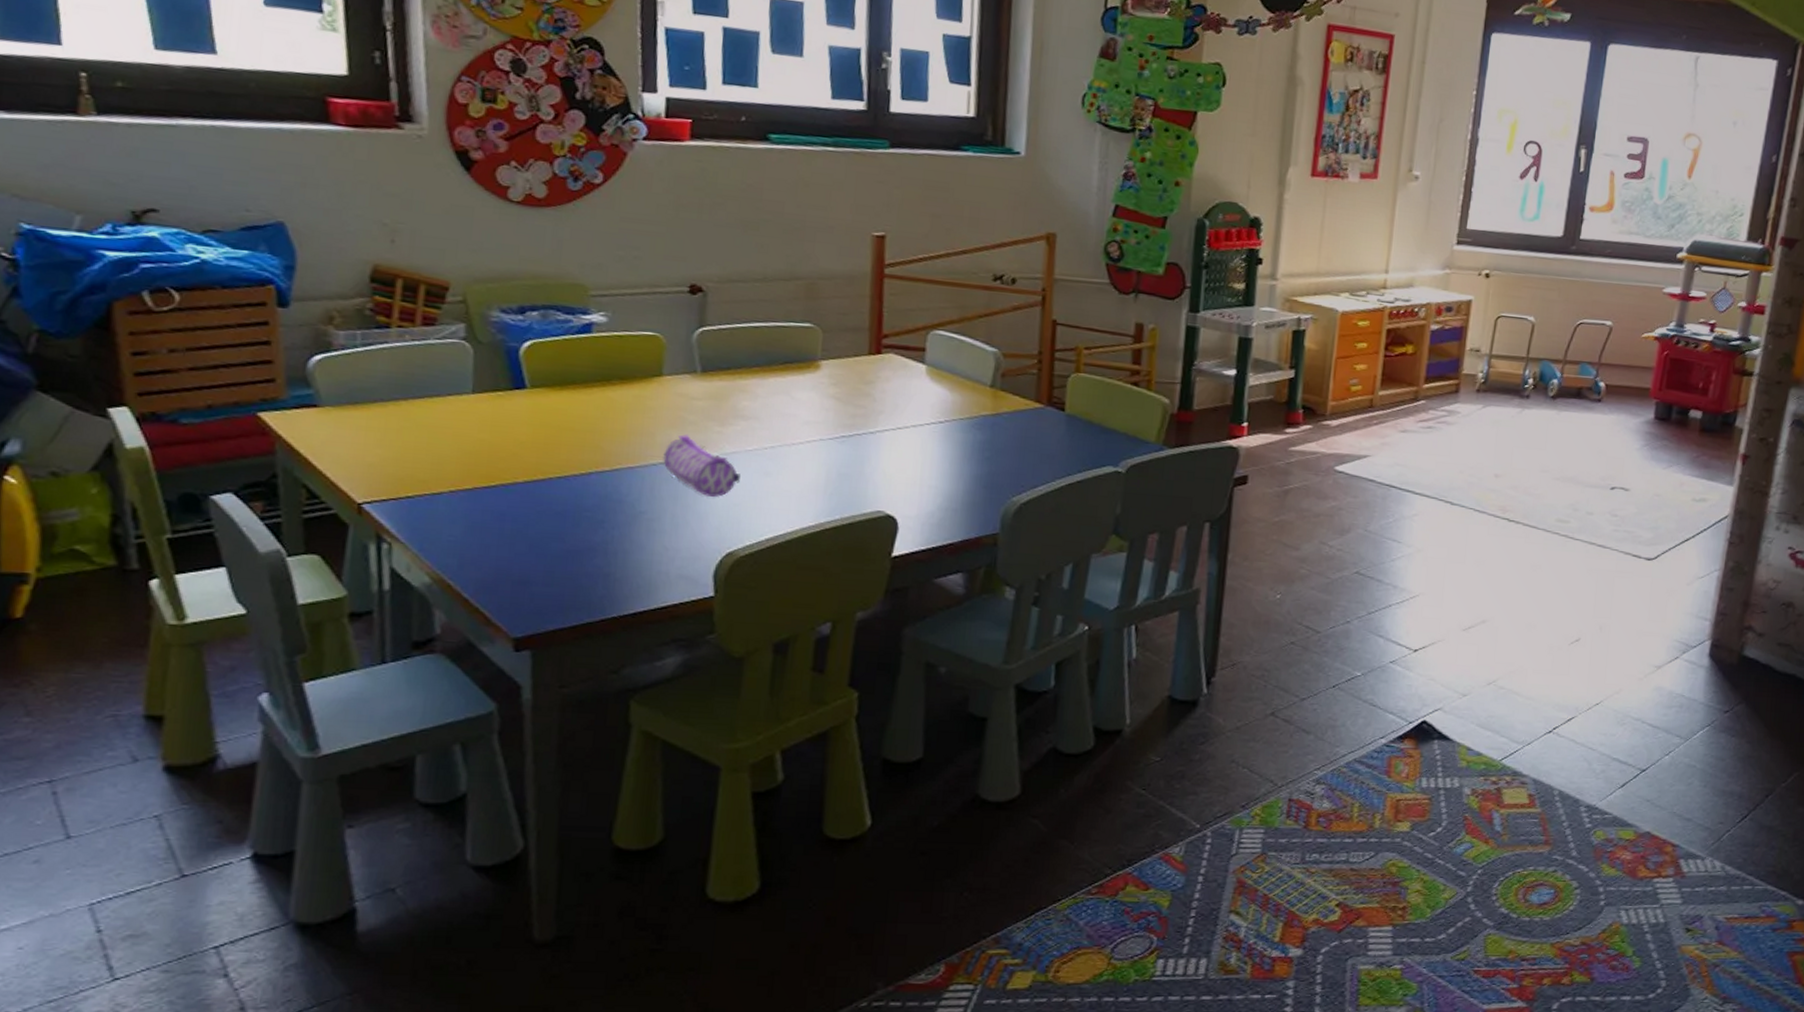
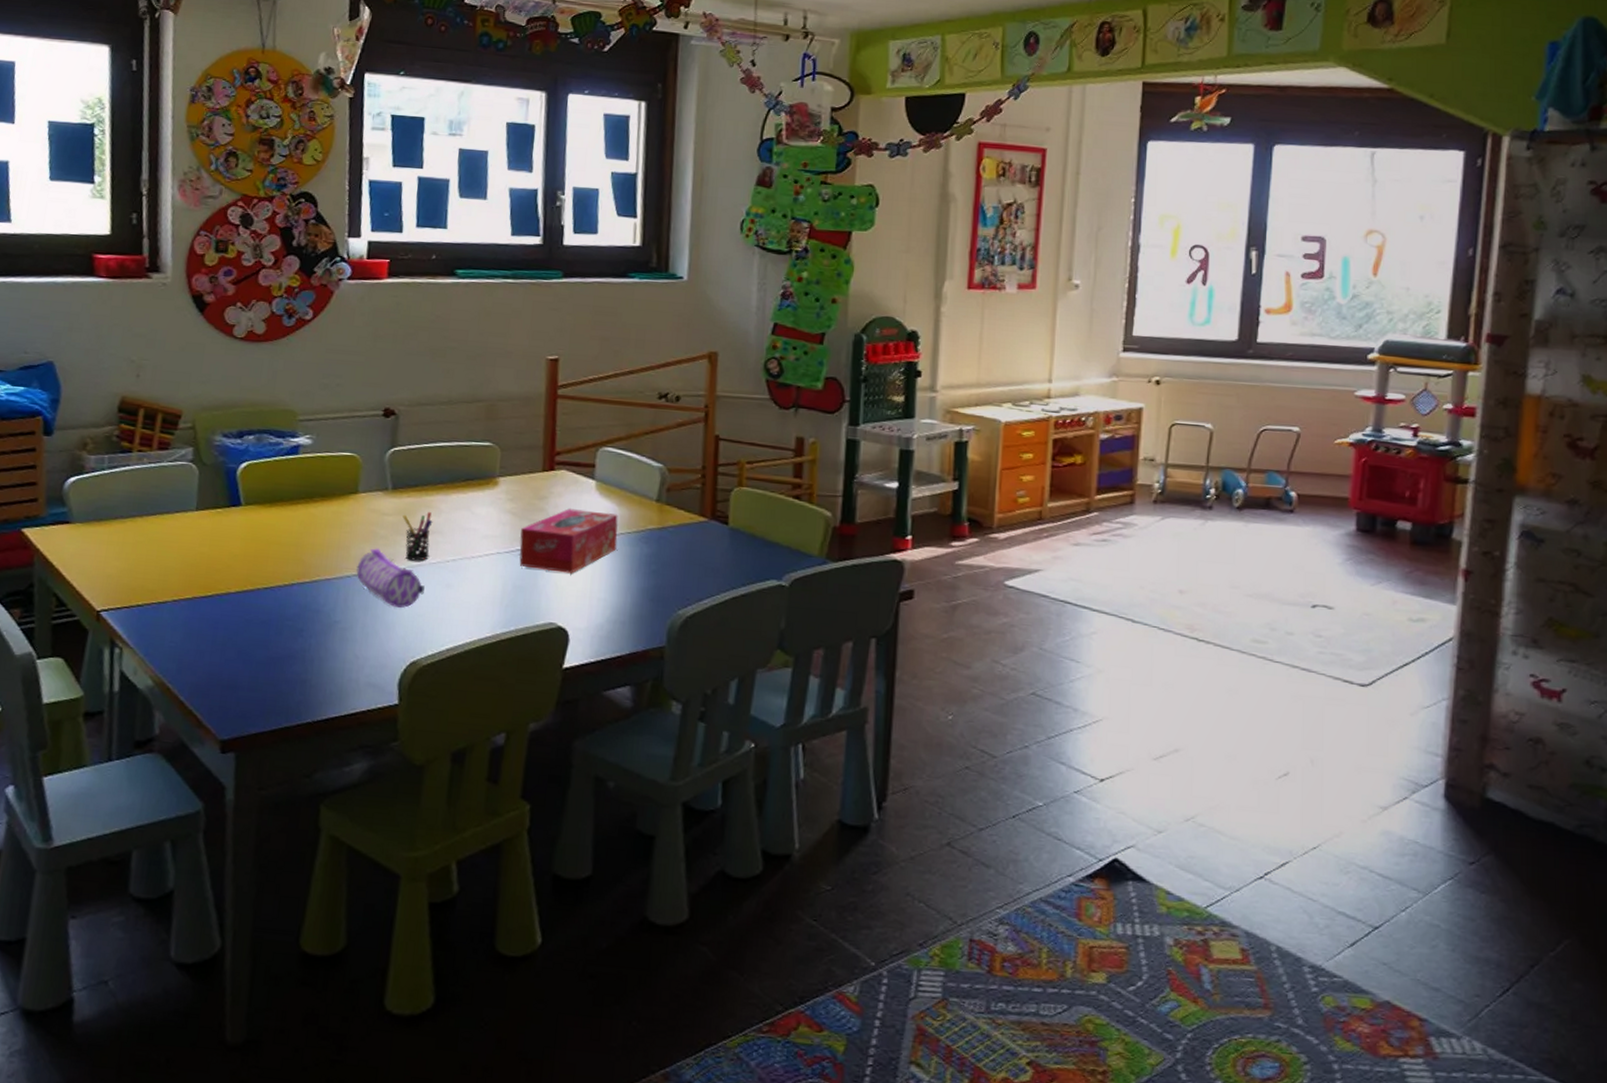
pen holder: none [714,395,748,448] -> present [403,511,433,561]
tissue box: none [843,394,951,461] -> present [519,509,619,573]

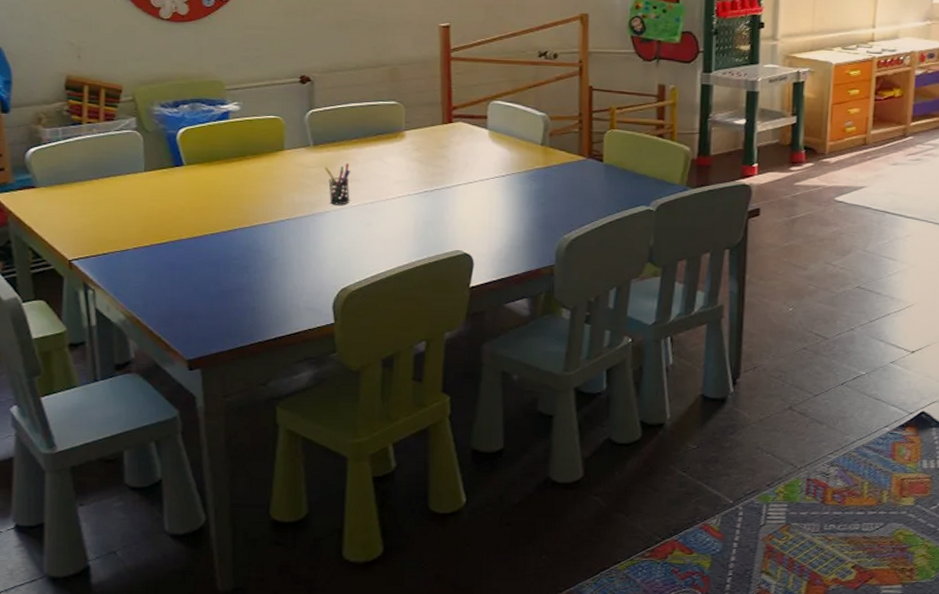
pencil case: present [356,548,425,609] -> none [289,196,348,245]
tissue box: present [519,509,619,573] -> none [426,155,510,209]

